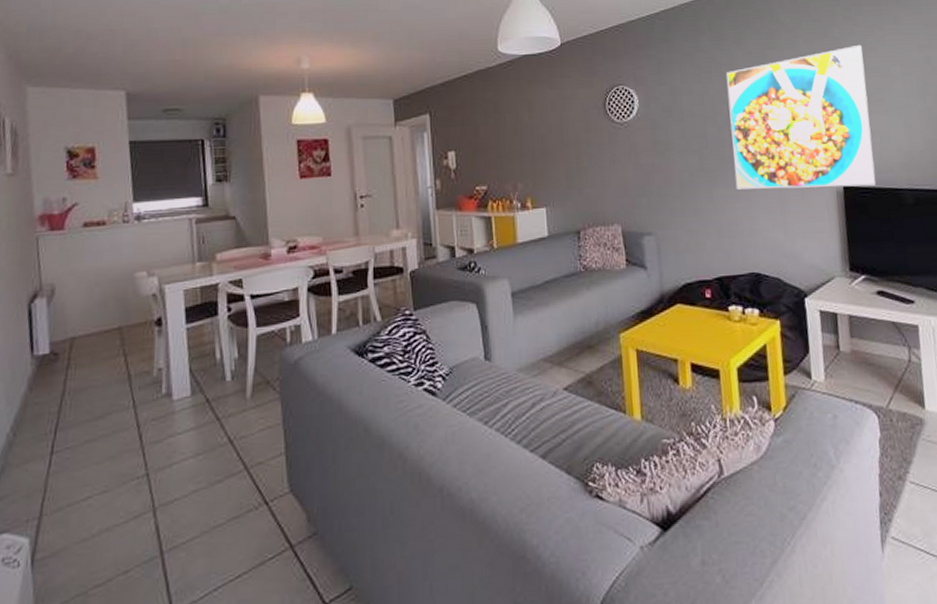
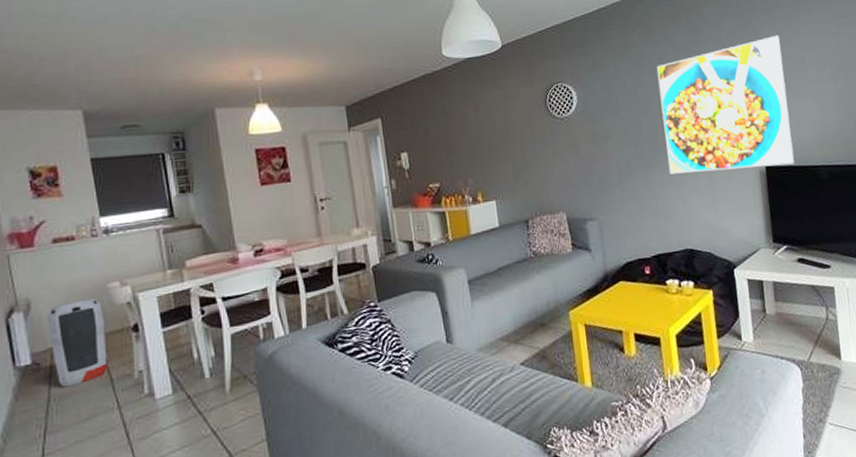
air purifier: none [69,287,128,381] -> present [47,298,108,388]

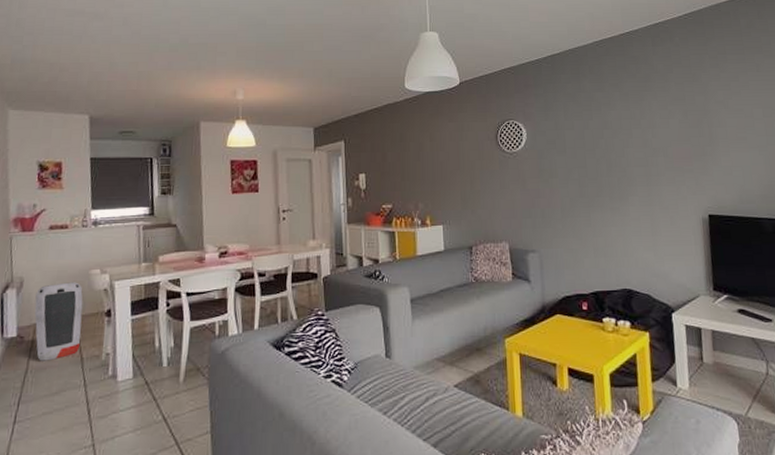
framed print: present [656,35,794,174] -> none [604,88,738,215]

